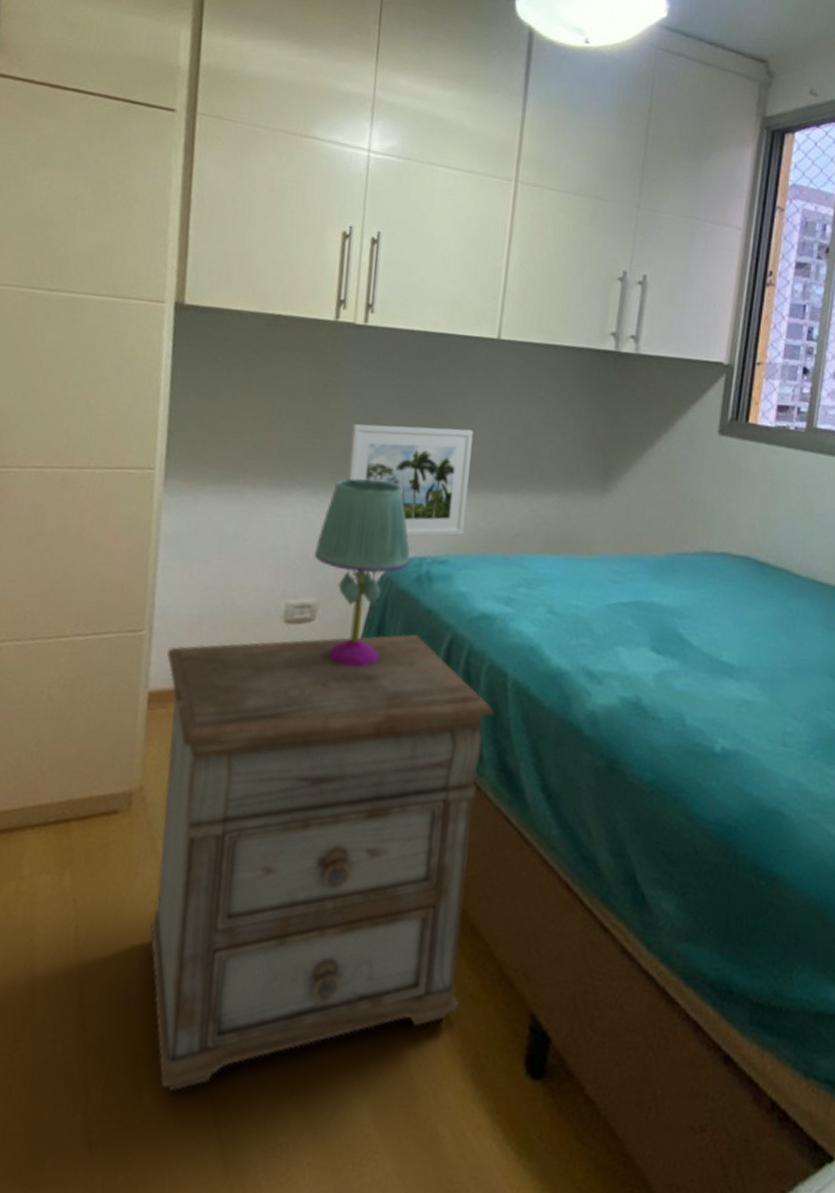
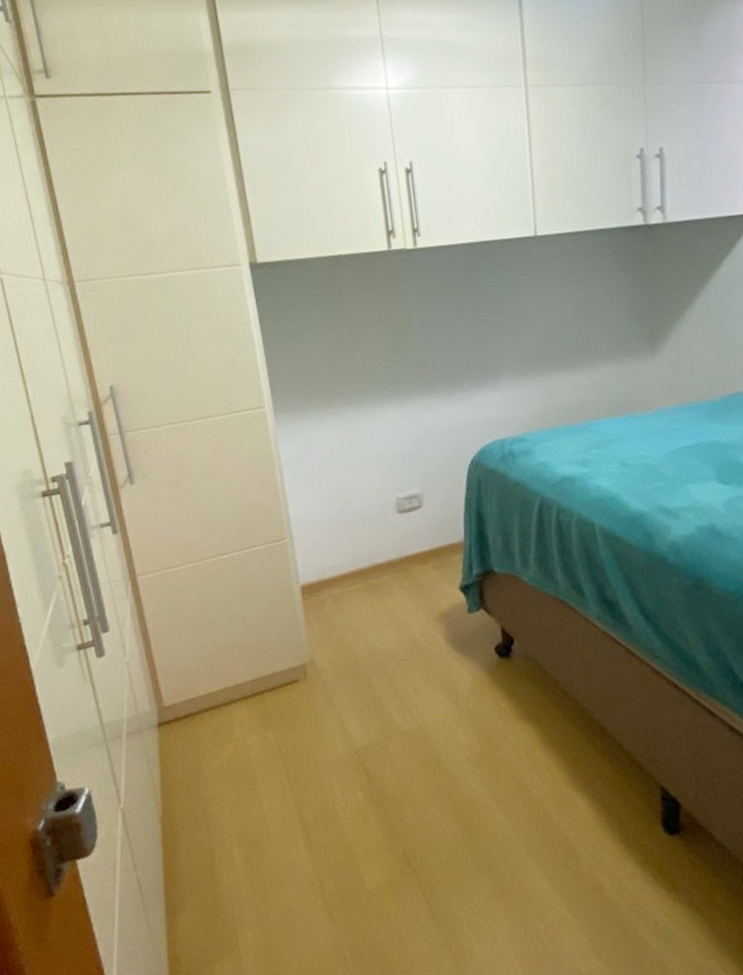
nightstand: present [150,633,495,1092] -> none [308,504,599,878]
table lamp: present [314,478,410,668] -> none [411,381,493,540]
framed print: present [347,423,473,538] -> none [421,322,535,425]

